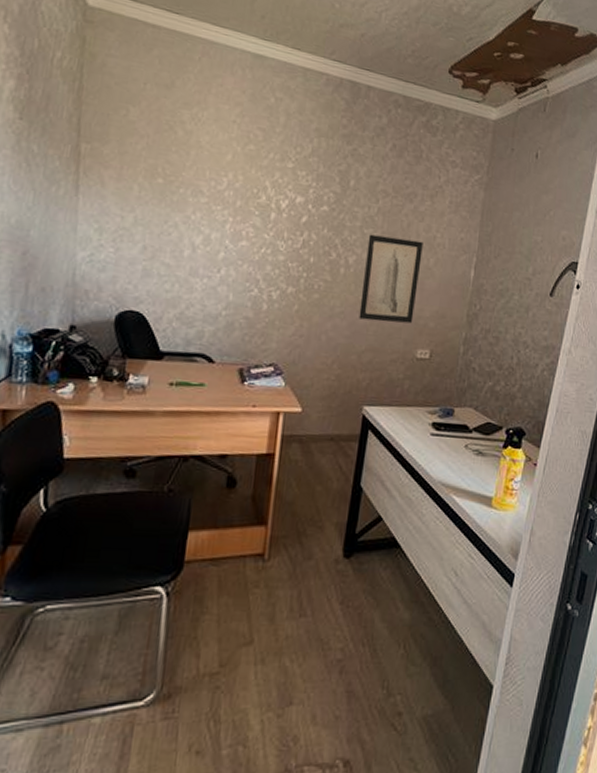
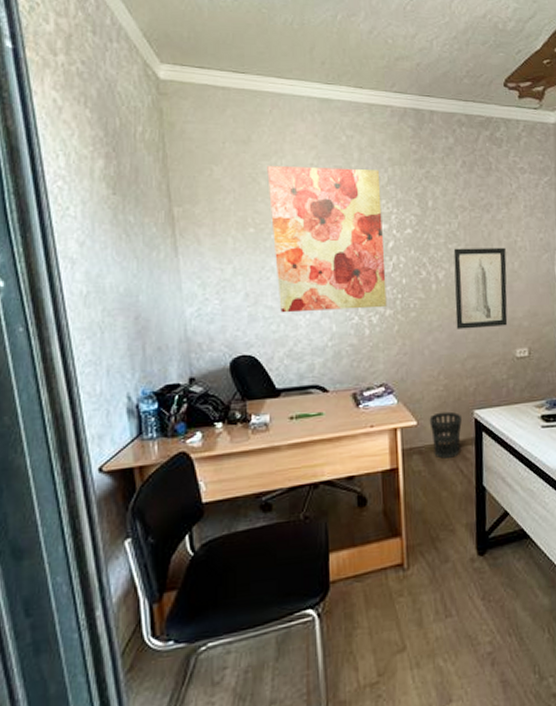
wall art: none [177,115,305,283] -> present [267,165,387,313]
wastebasket: none [314,402,349,452] -> present [429,411,462,459]

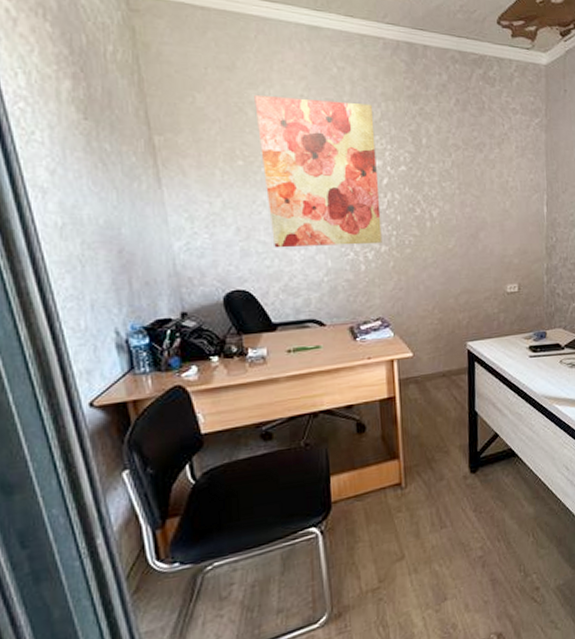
wastebasket: present [429,411,462,459] -> none [424,343,456,387]
wall art: present [453,247,508,329] -> none [447,187,499,266]

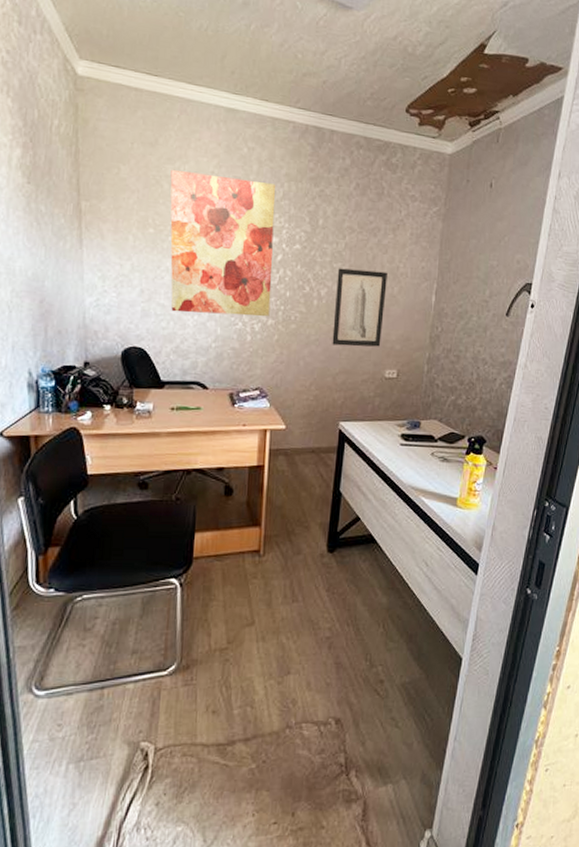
wall art: none [447,187,499,266] -> present [332,268,388,347]

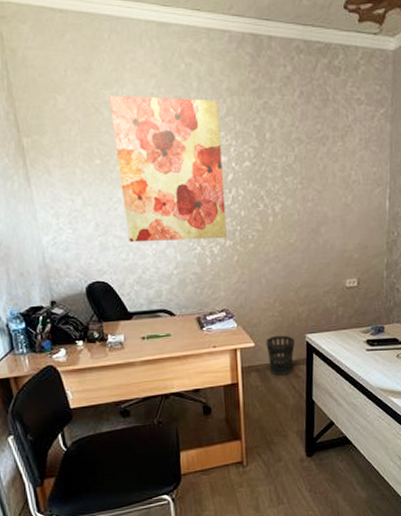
wastebasket: none [297,420,327,463] -> present [266,335,295,376]
wall art: present [332,268,388,347] -> none [290,181,340,260]

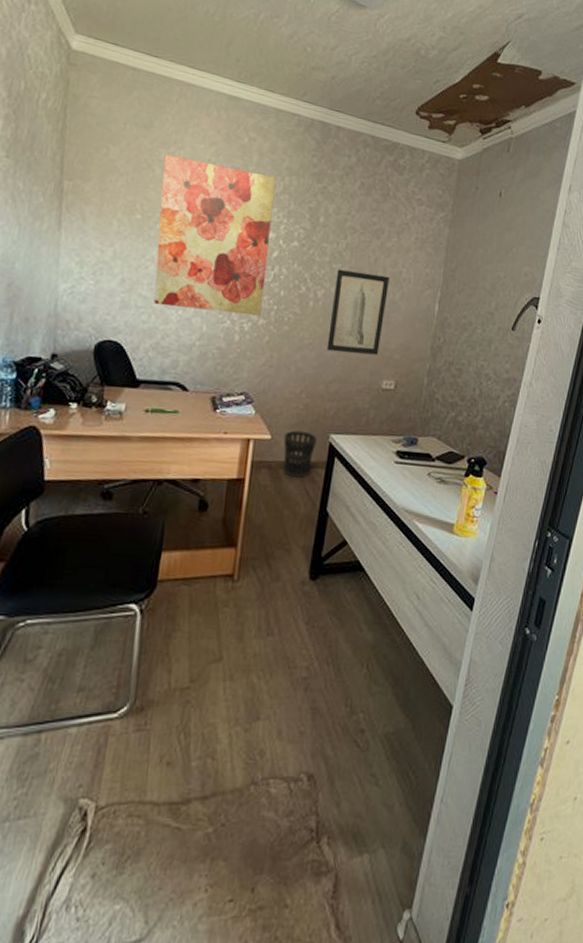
wall art: none [290,181,340,260] -> present [326,269,390,355]

